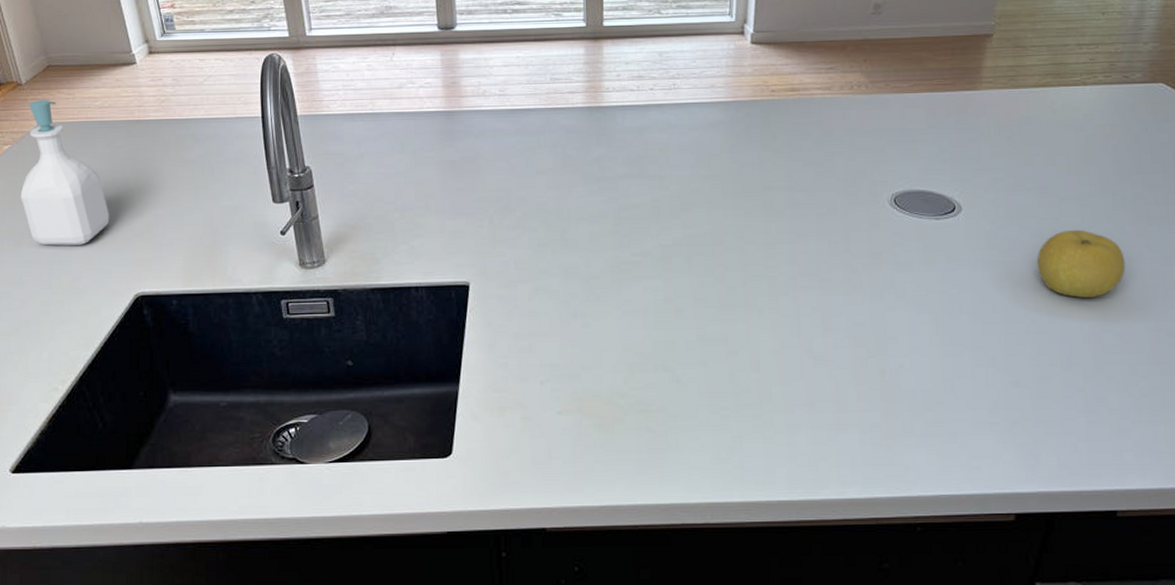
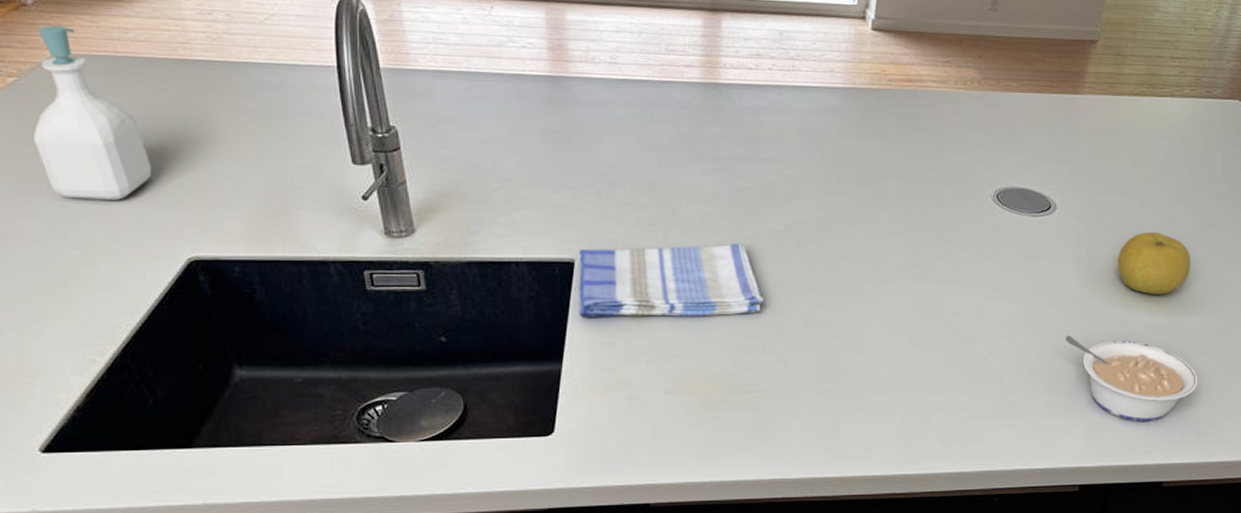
dish towel: none [474,260,655,339] -> present [579,243,764,317]
legume: none [984,344,1149,442] -> present [1065,335,1198,422]

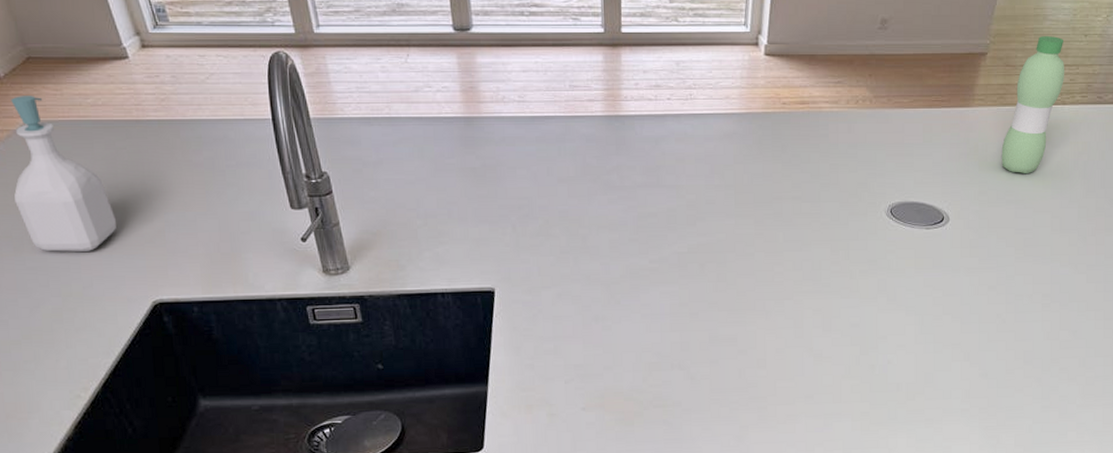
dish towel: present [579,243,764,317] -> none [498,267,671,342]
legume: present [1065,335,1198,422] -> none [960,342,1093,424]
water bottle: none [1110,27,1175,166] -> present [1001,36,1065,174]
fruit: present [1117,232,1191,294] -> none [1010,239,1084,300]

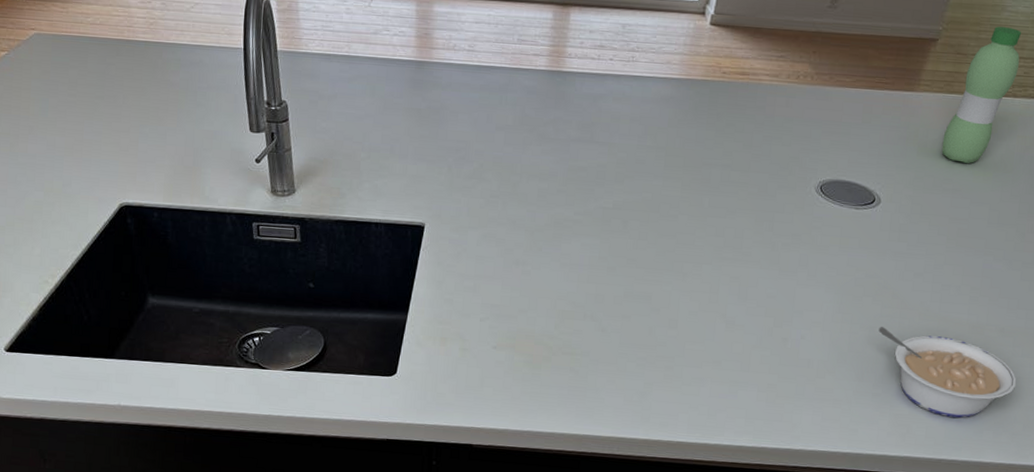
soap bottle: present [11,96,116,252] -> none [16,10,98,153]
legume: none [960,342,1093,424] -> present [878,326,1017,419]

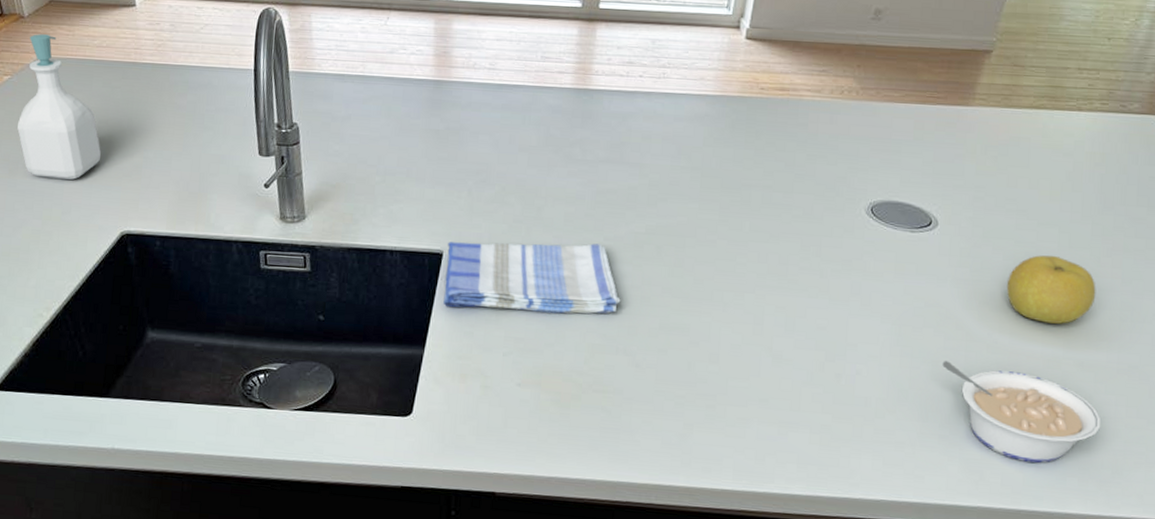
soap bottle: none [16,10,98,153] -> present [17,34,101,180]
dish towel: none [425,215,589,283] -> present [443,242,621,314]
fruit: none [939,231,1020,294] -> present [1006,255,1096,324]
water bottle: present [941,27,1021,164] -> none [1002,37,1083,183]

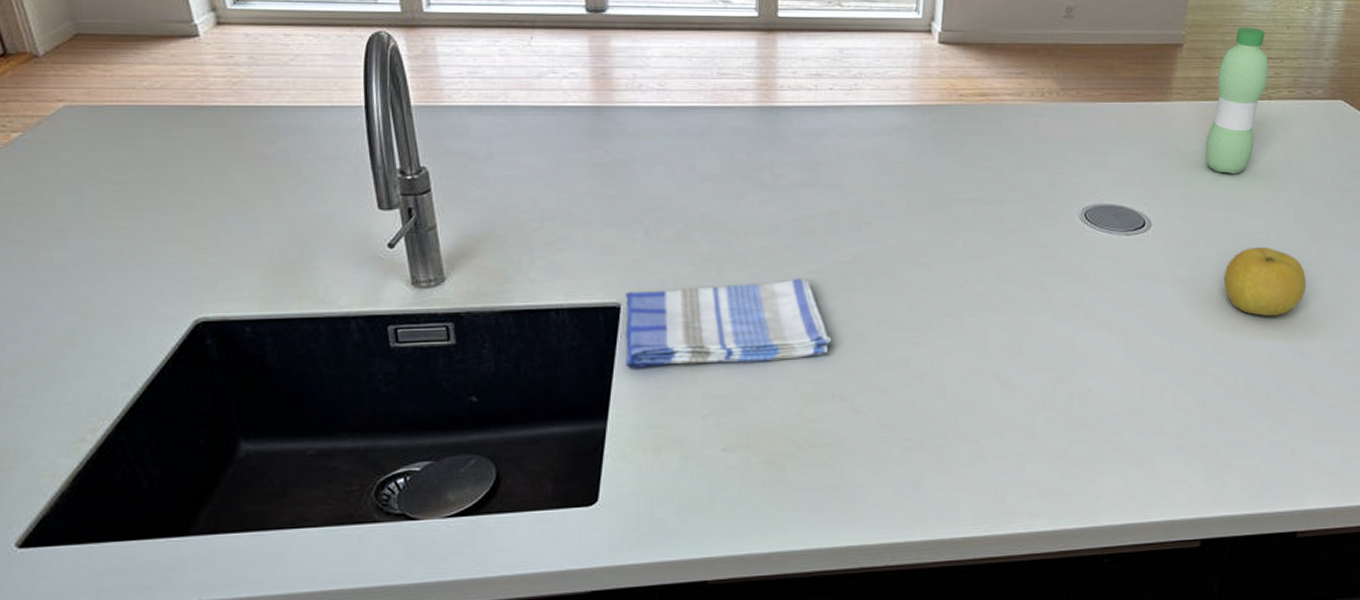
soap bottle: present [17,34,101,180] -> none [35,77,160,260]
legume: present [942,360,1101,464] -> none [1172,365,1327,463]
water bottle: none [1002,37,1083,183] -> present [1205,27,1269,175]

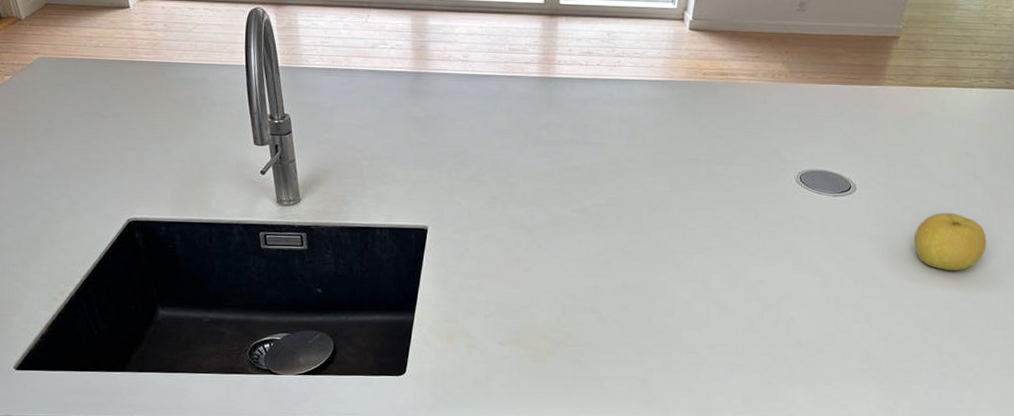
dish towel: present [626,278,832,368] -> none [430,215,587,279]
water bottle: present [1205,27,1269,175] -> none [909,24,975,151]

